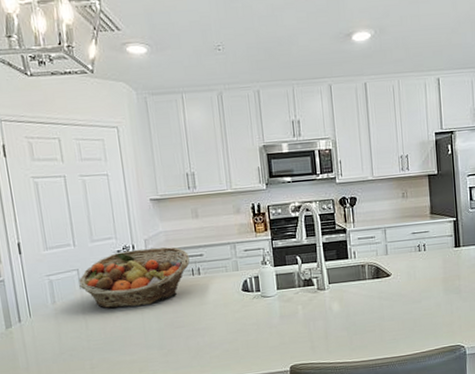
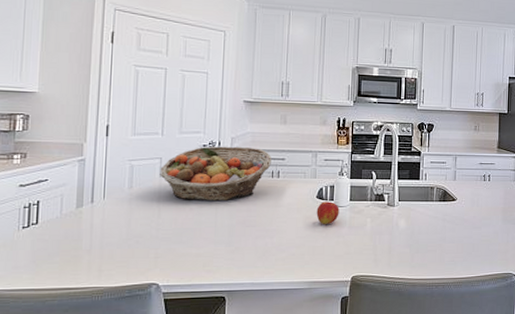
apple: none [244,293,268,318] -> present [316,201,340,225]

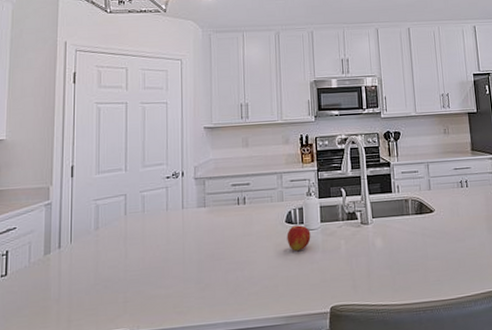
fruit basket: present [160,146,271,201] -> none [125,175,236,237]

